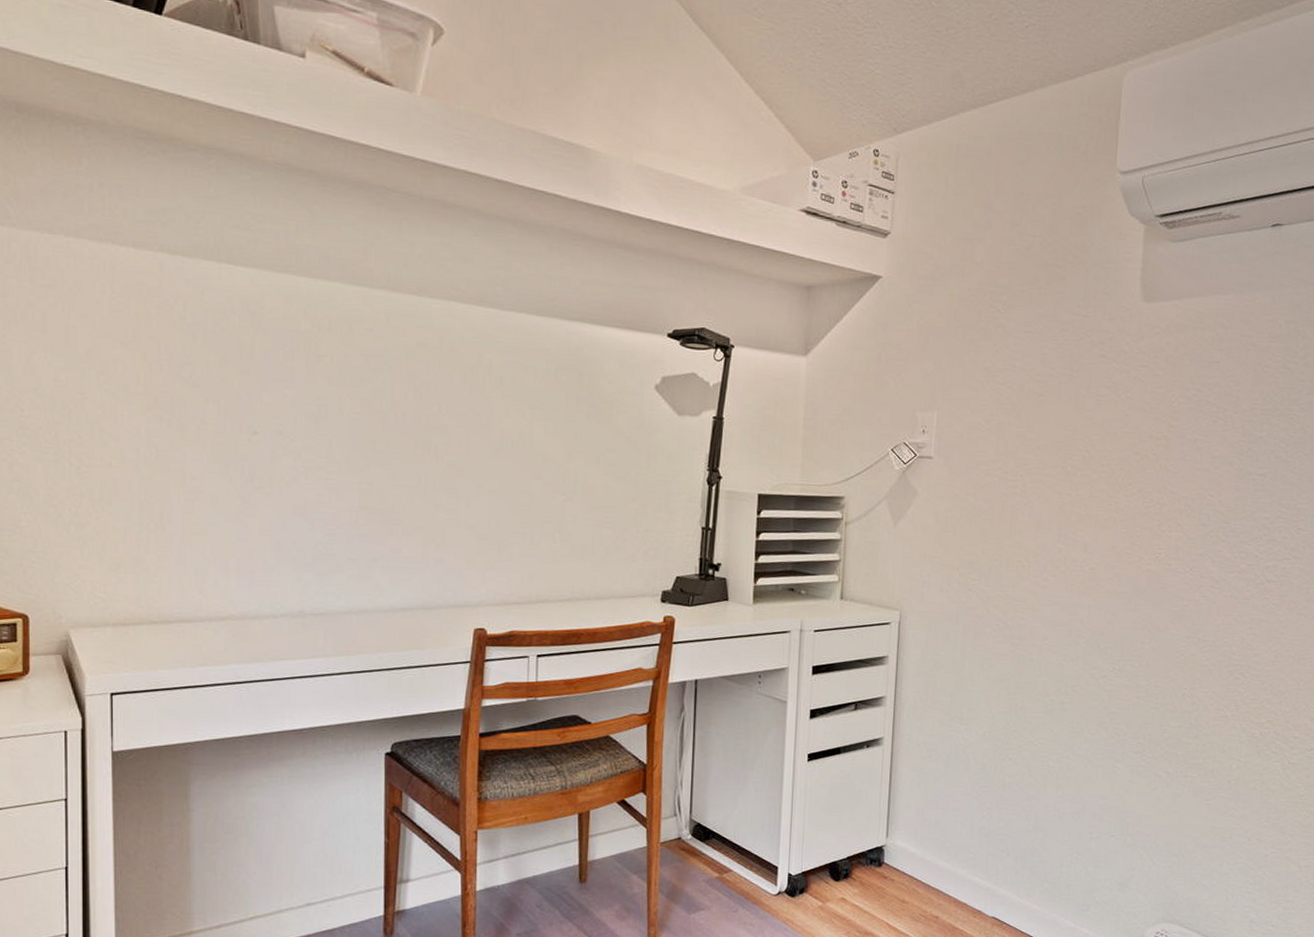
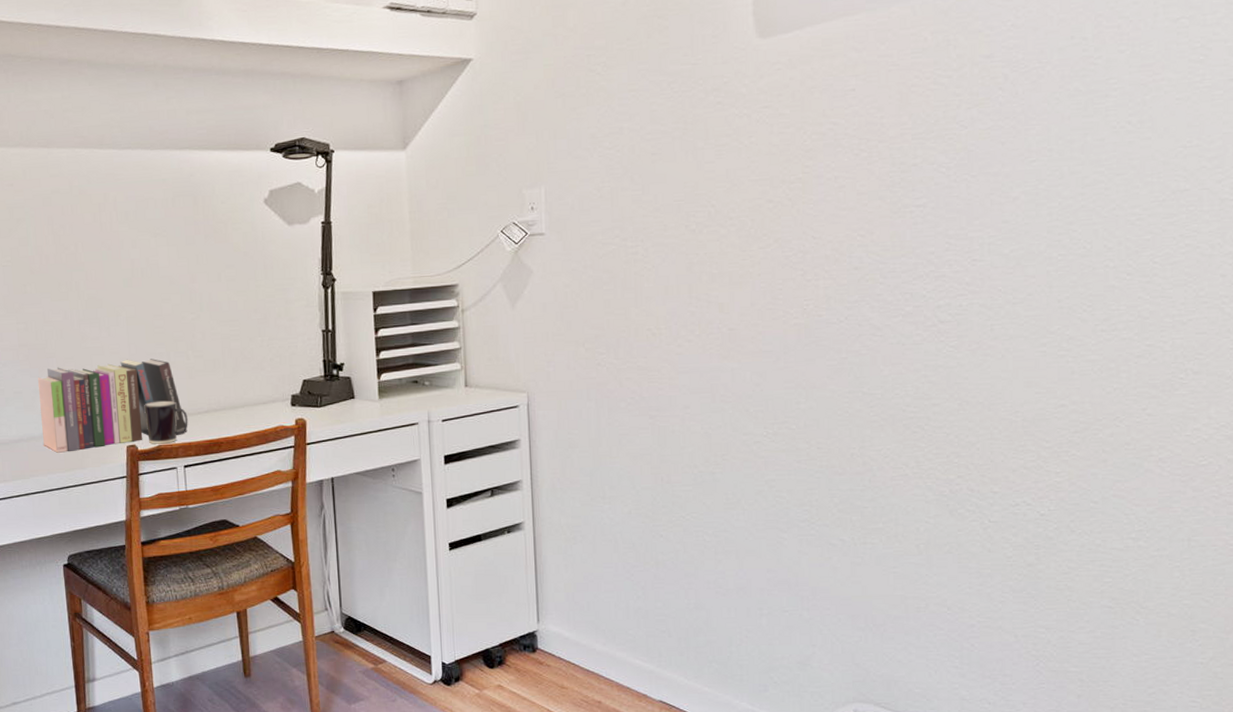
books: none [377,535,545,630] -> present [38,359,188,453]
mug: none [498,583,547,631] -> present [144,400,188,445]

